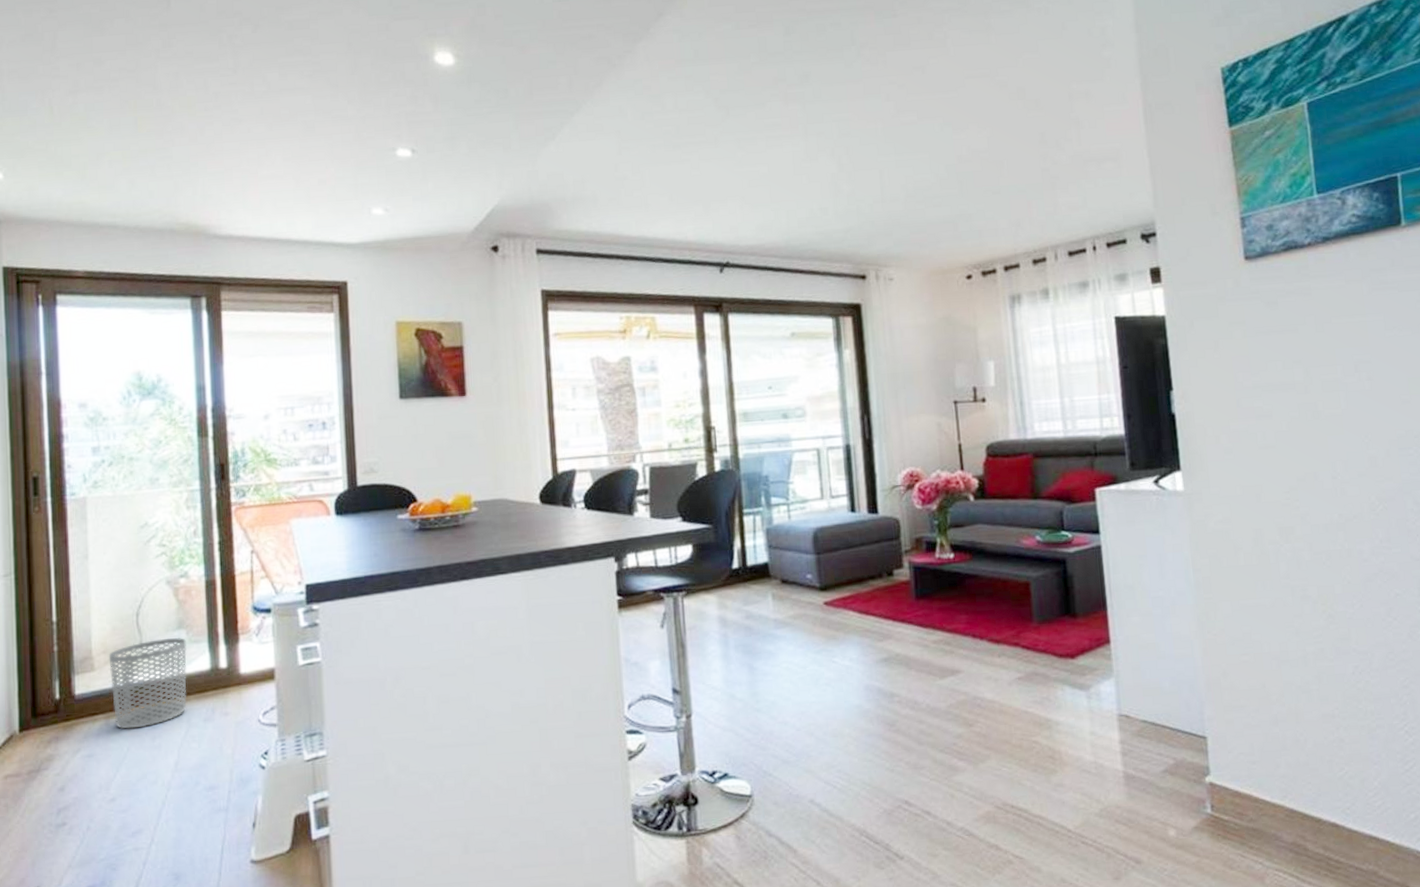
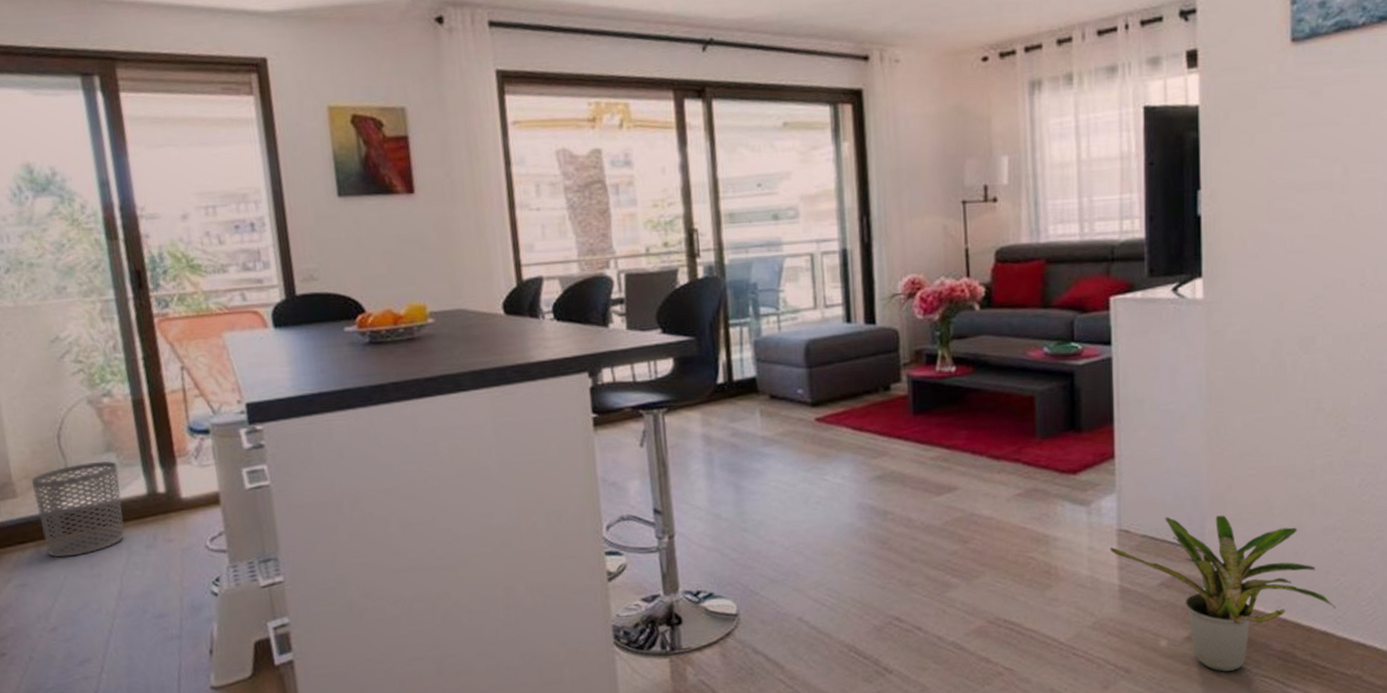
potted plant: none [1111,701,1344,864] -> present [1109,515,1337,672]

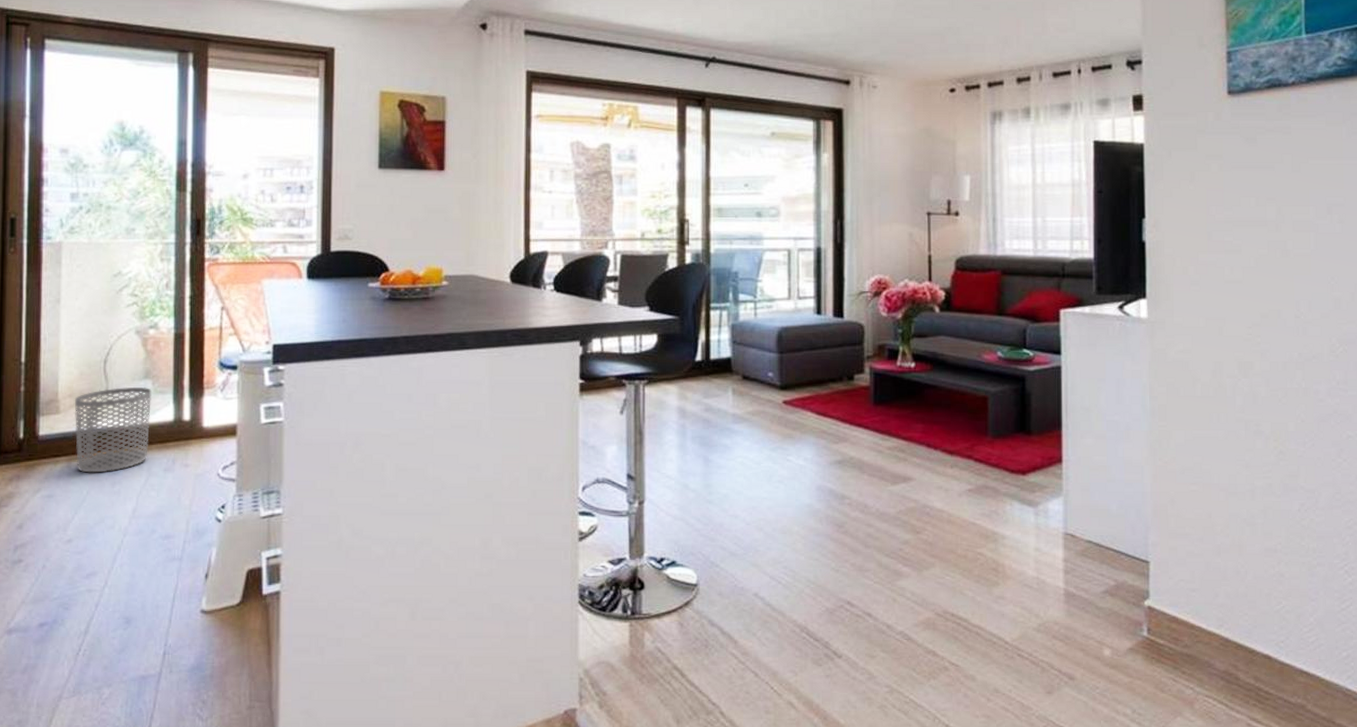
potted plant: present [1109,515,1337,672] -> none [1056,524,1279,688]

